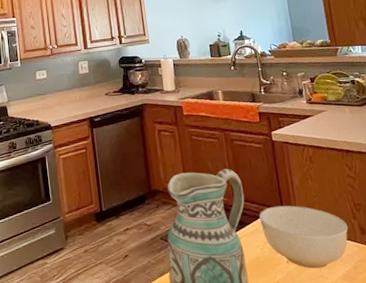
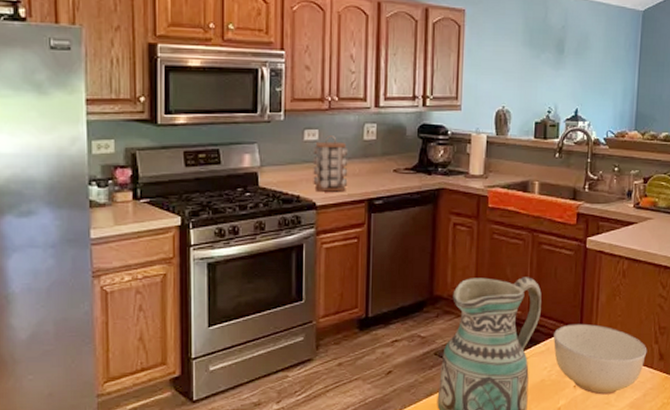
spice rack: none [44,73,73,116] -> present [313,136,349,192]

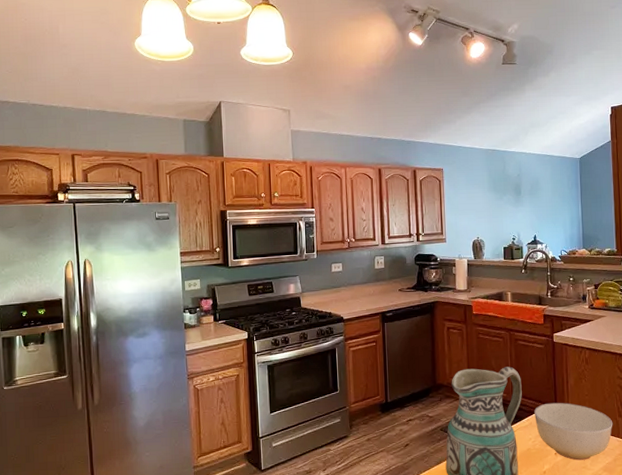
spice rack: present [313,136,349,192] -> none [339,267,366,309]

